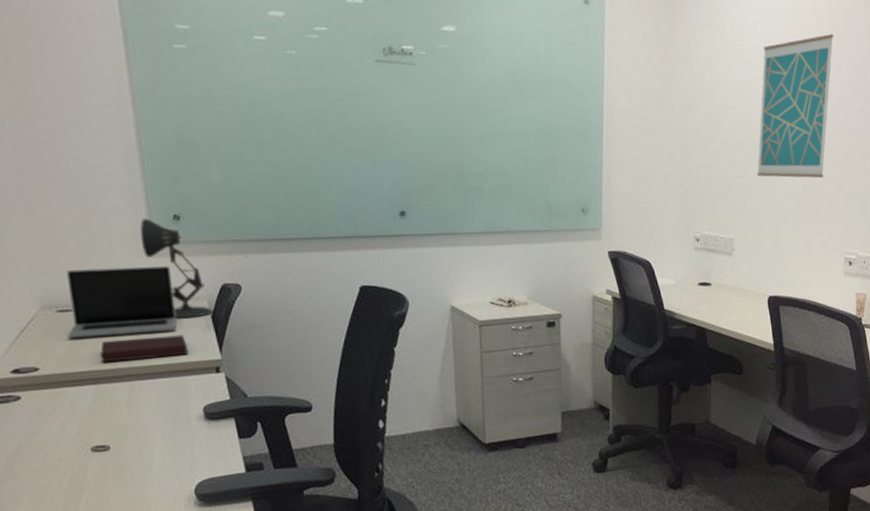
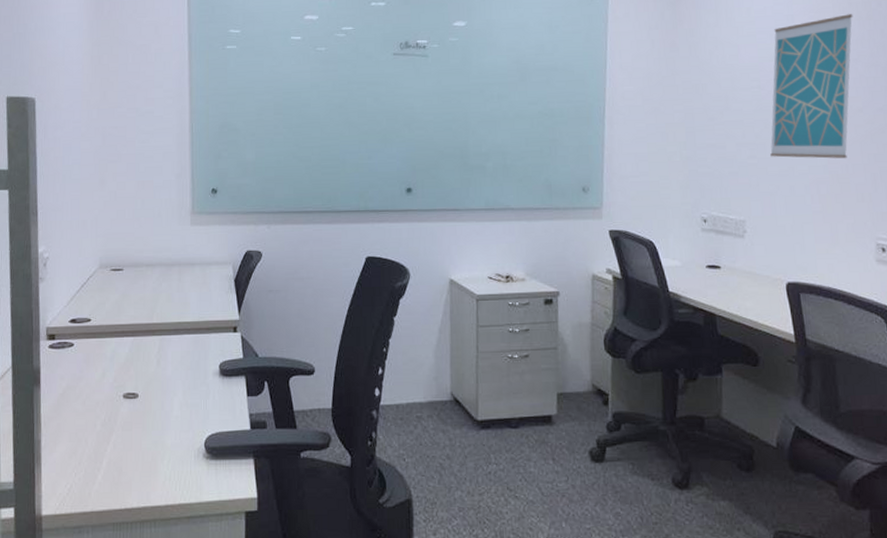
laptop: present [66,266,177,338] -> none [116,233,206,294]
notebook: present [100,335,188,363] -> none [141,295,211,318]
desk lamp: present [140,218,213,319] -> none [183,191,236,281]

